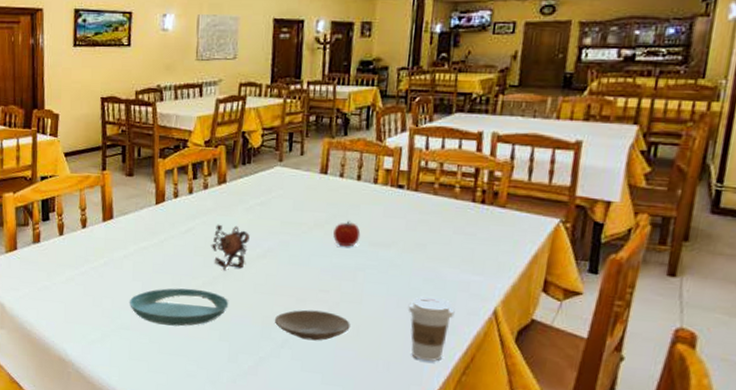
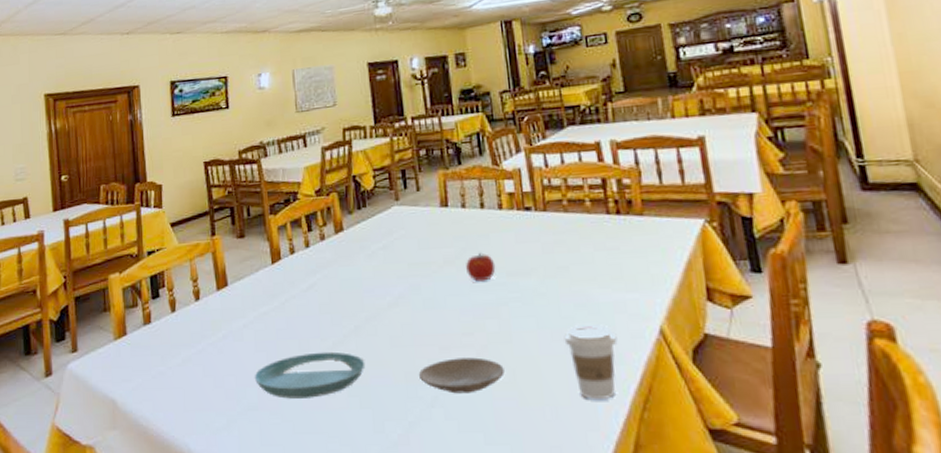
teapot: present [211,224,250,271] -> none [336,275,377,327]

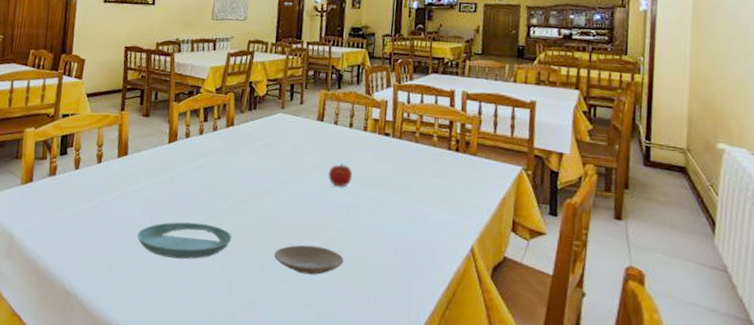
coffee cup: present [563,323,617,399] -> none [395,234,437,296]

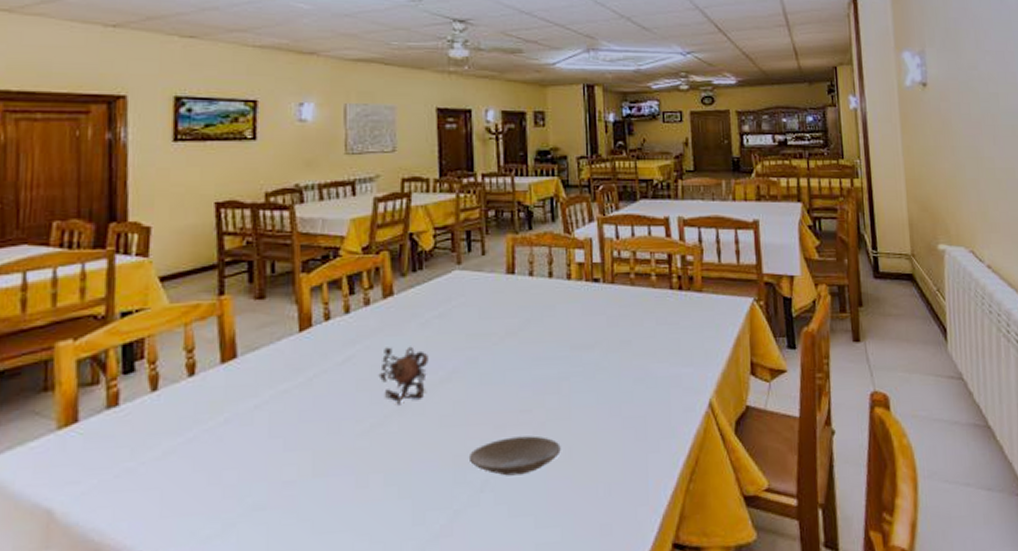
saucer: present [137,222,232,260] -> none [264,435,408,494]
teapot: none [217,163,253,207] -> present [378,346,428,405]
fruit: present [328,163,353,187] -> none [529,324,560,355]

